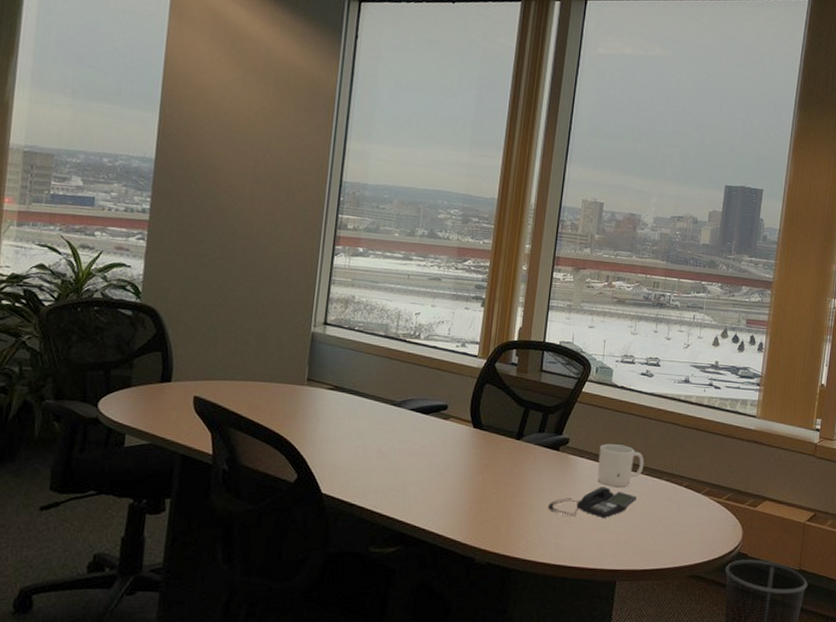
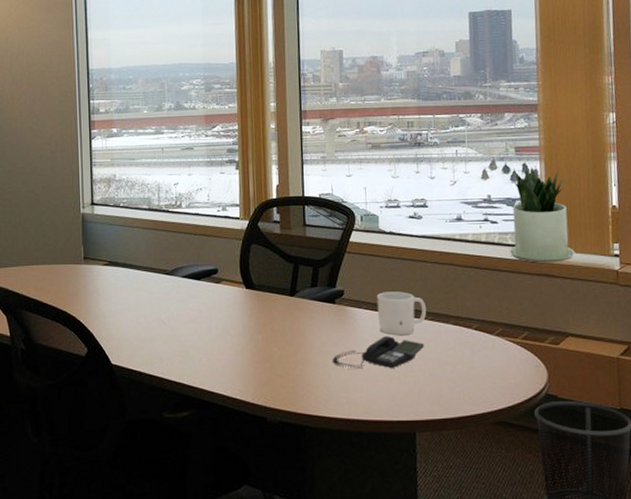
planter: none [726,340,785,431] -> present [509,167,575,263]

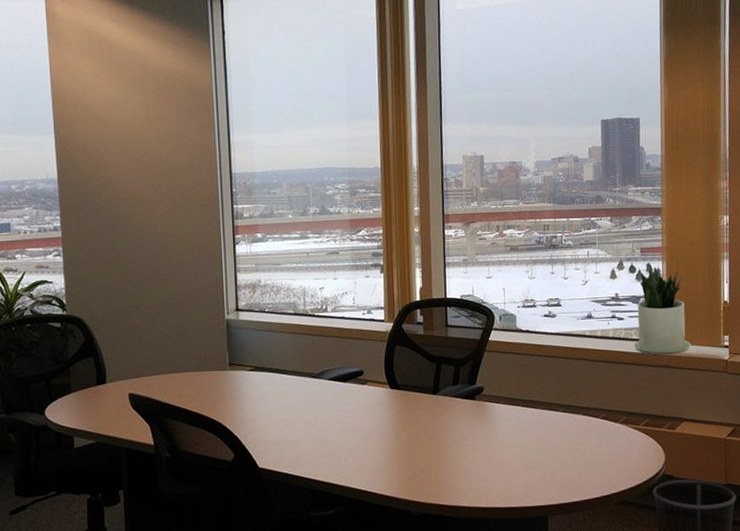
telephone: present [332,336,425,370] -> none [472,428,557,461]
mug: present [376,291,427,336] -> none [513,386,559,428]

